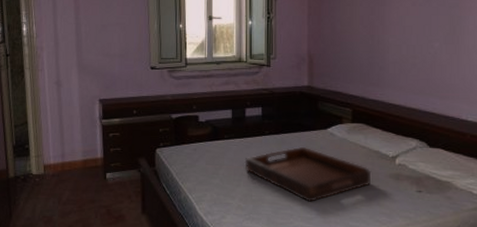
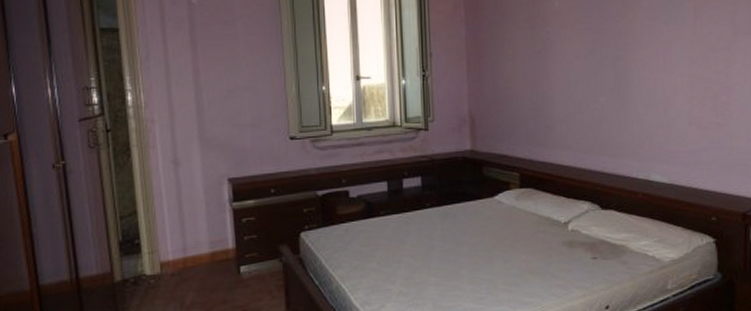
serving tray: present [244,146,372,202] -> none [404,218,544,280]

